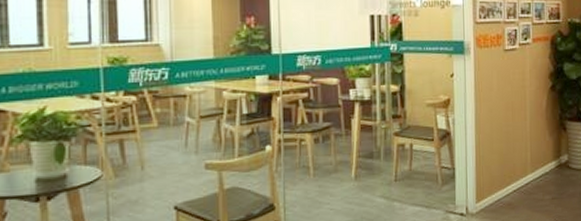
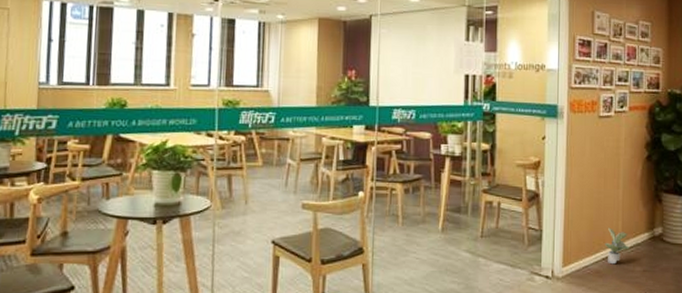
potted plant: none [515,159,538,196] -> present [604,227,629,265]

